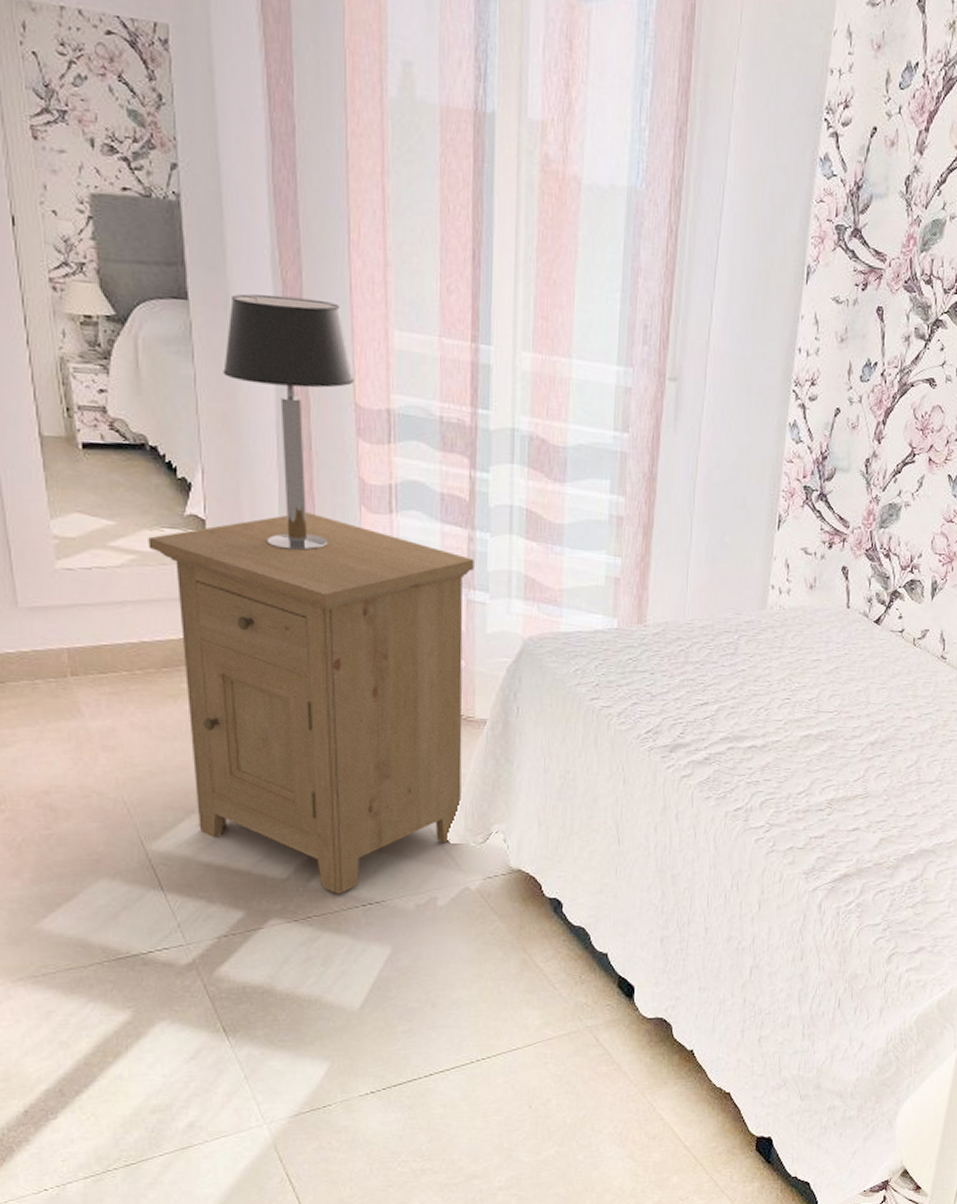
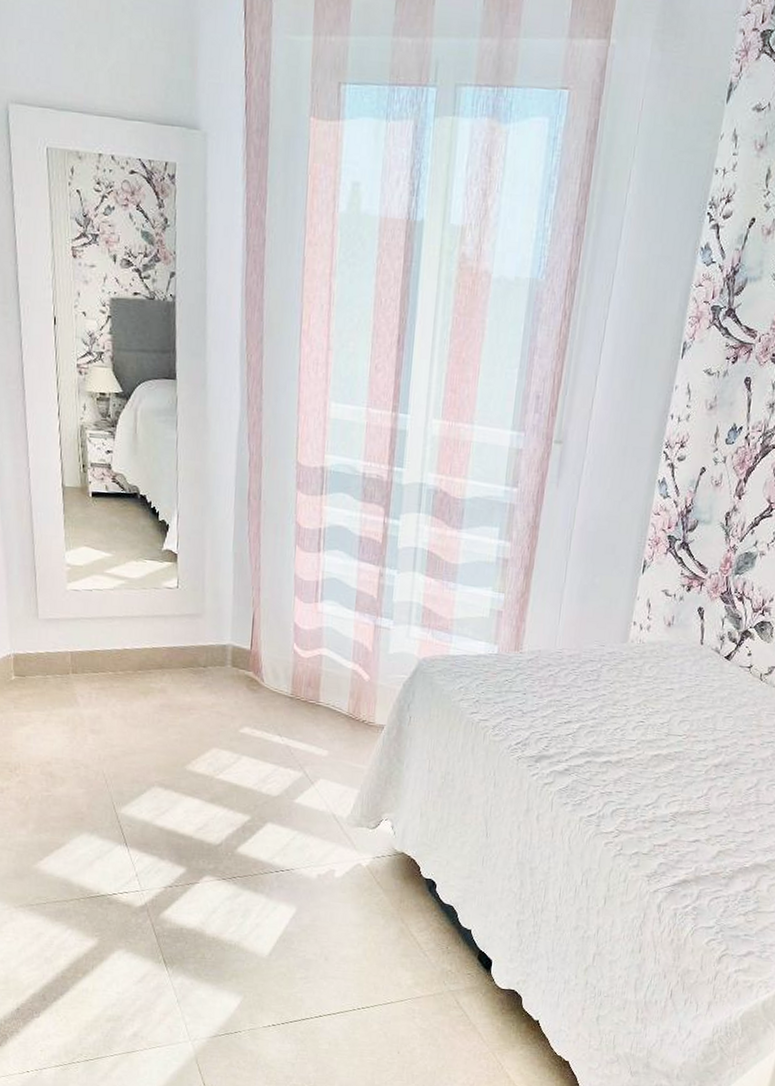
nightstand: present [148,512,474,894] -> none [134,550,383,861]
table lamp: present [223,294,354,551] -> none [198,374,297,581]

